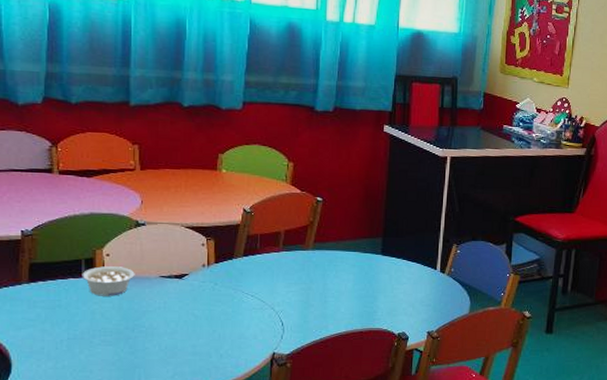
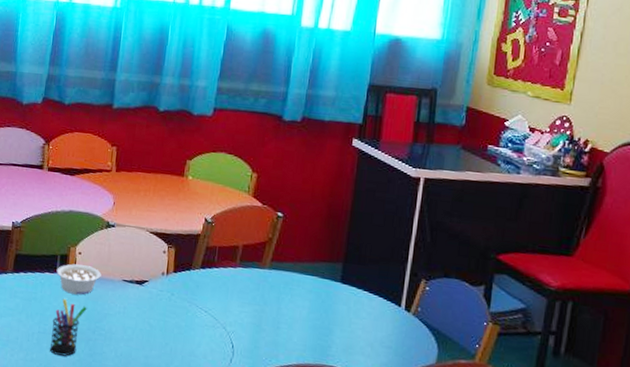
pen holder: none [83,301,122,358] -> present [49,298,87,356]

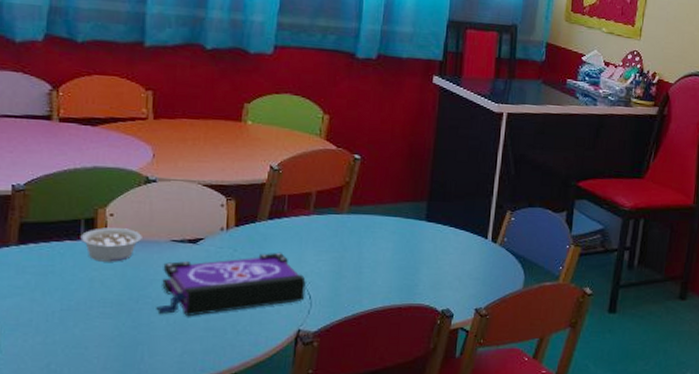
pen holder: present [49,298,87,356] -> none [77,267,126,333]
board game: none [108,299,230,351] -> present [156,252,306,317]

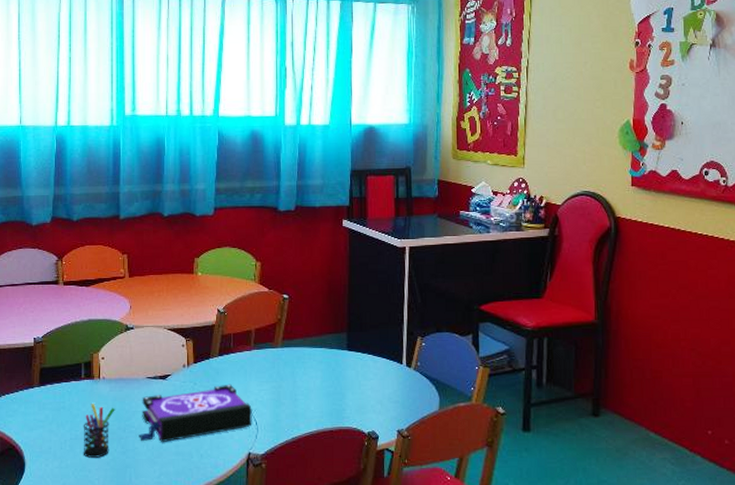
pen holder: none [77,267,126,333] -> present [83,403,115,458]
legume: present [80,228,142,262] -> none [82,369,126,398]

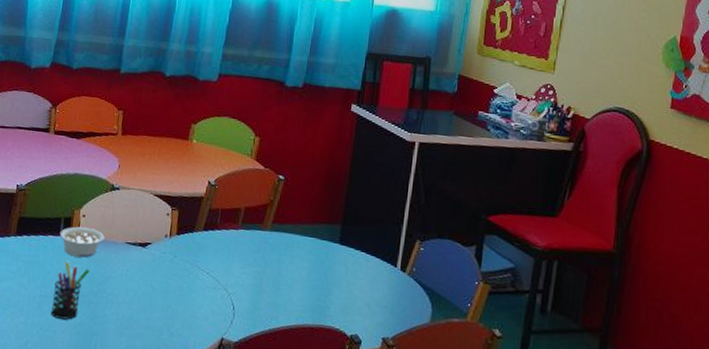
legume: none [82,369,126,398] -> present [59,226,105,258]
board game: present [138,384,252,443] -> none [110,261,231,314]

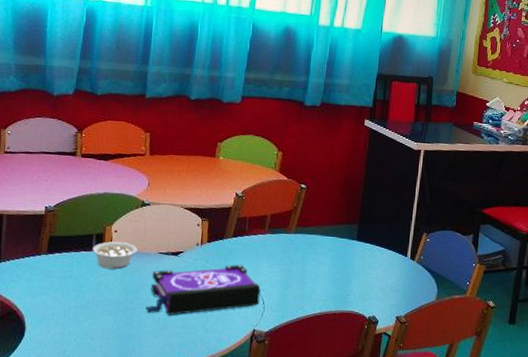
pen holder: present [50,261,90,320] -> none [87,273,124,327]
board game: none [110,261,231,314] -> present [145,264,261,316]

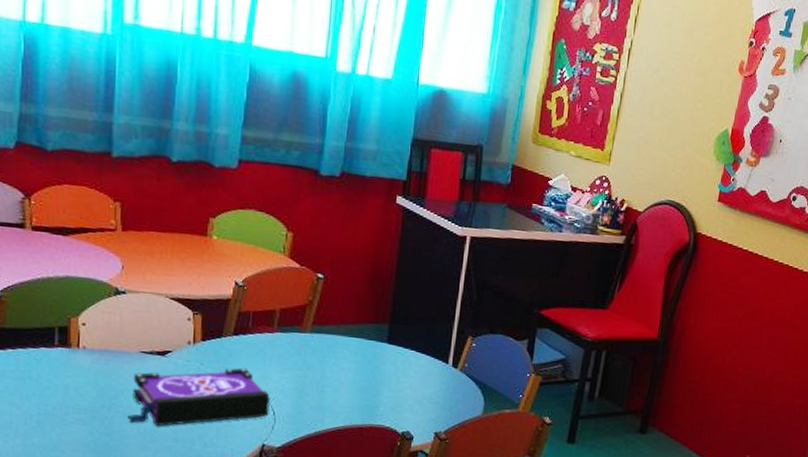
legume: present [92,241,138,270] -> none [55,336,113,371]

